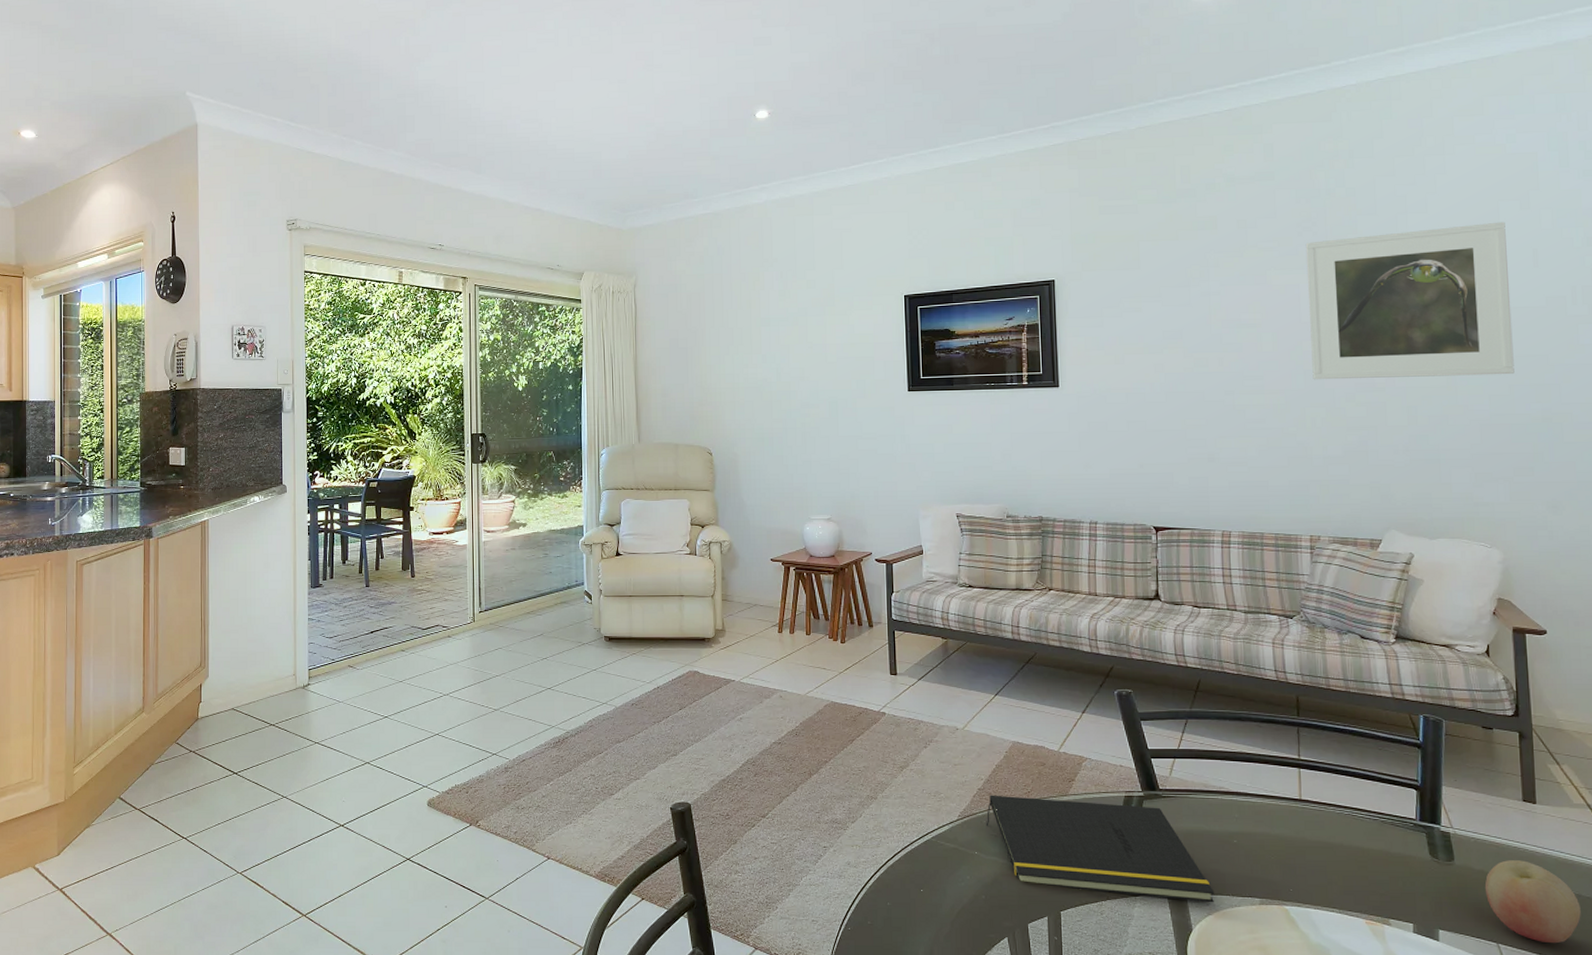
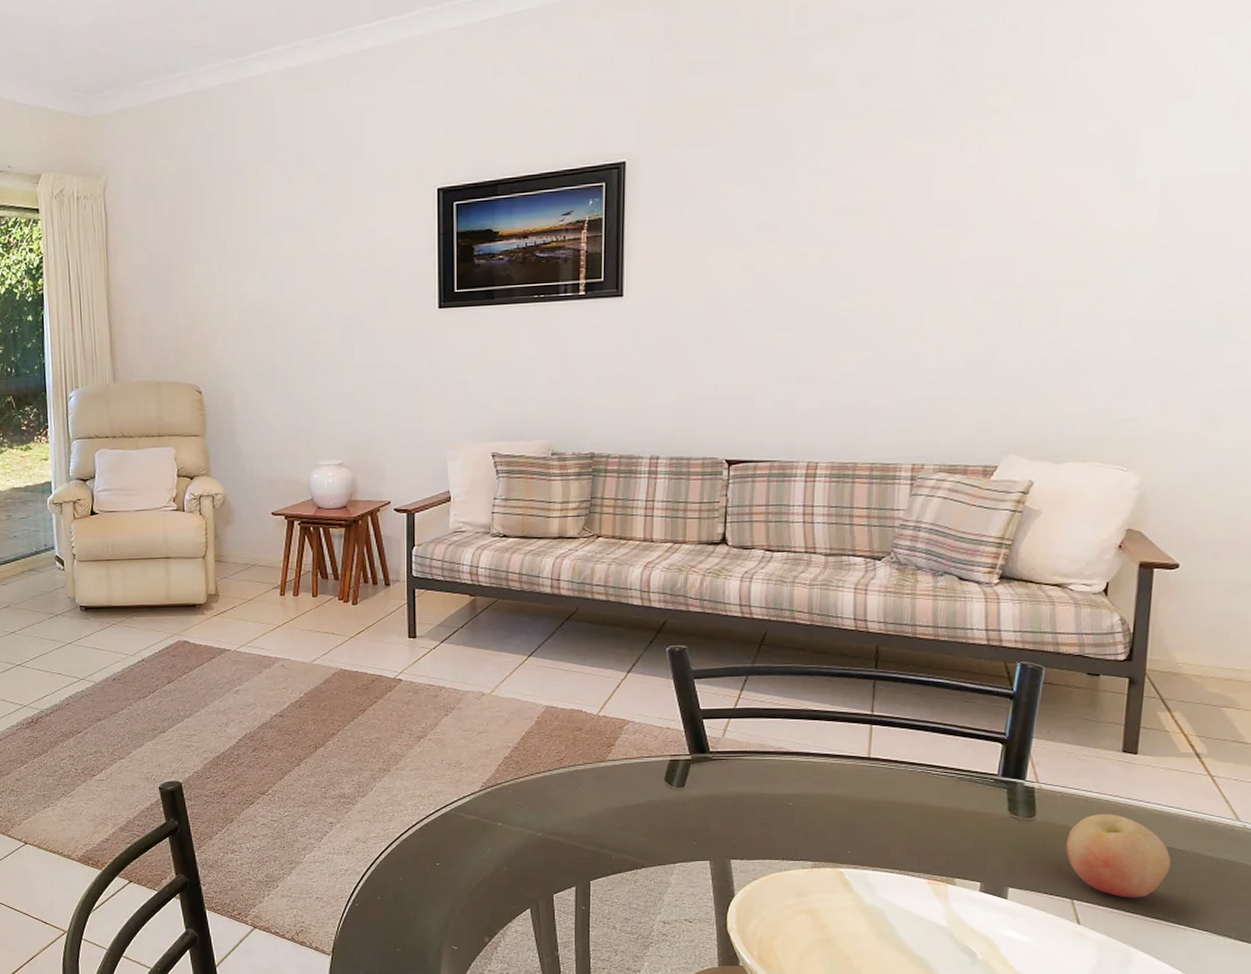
notepad: present [986,795,1215,903] -> none [511,763,763,868]
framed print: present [1305,221,1515,380] -> none [936,63,1205,277]

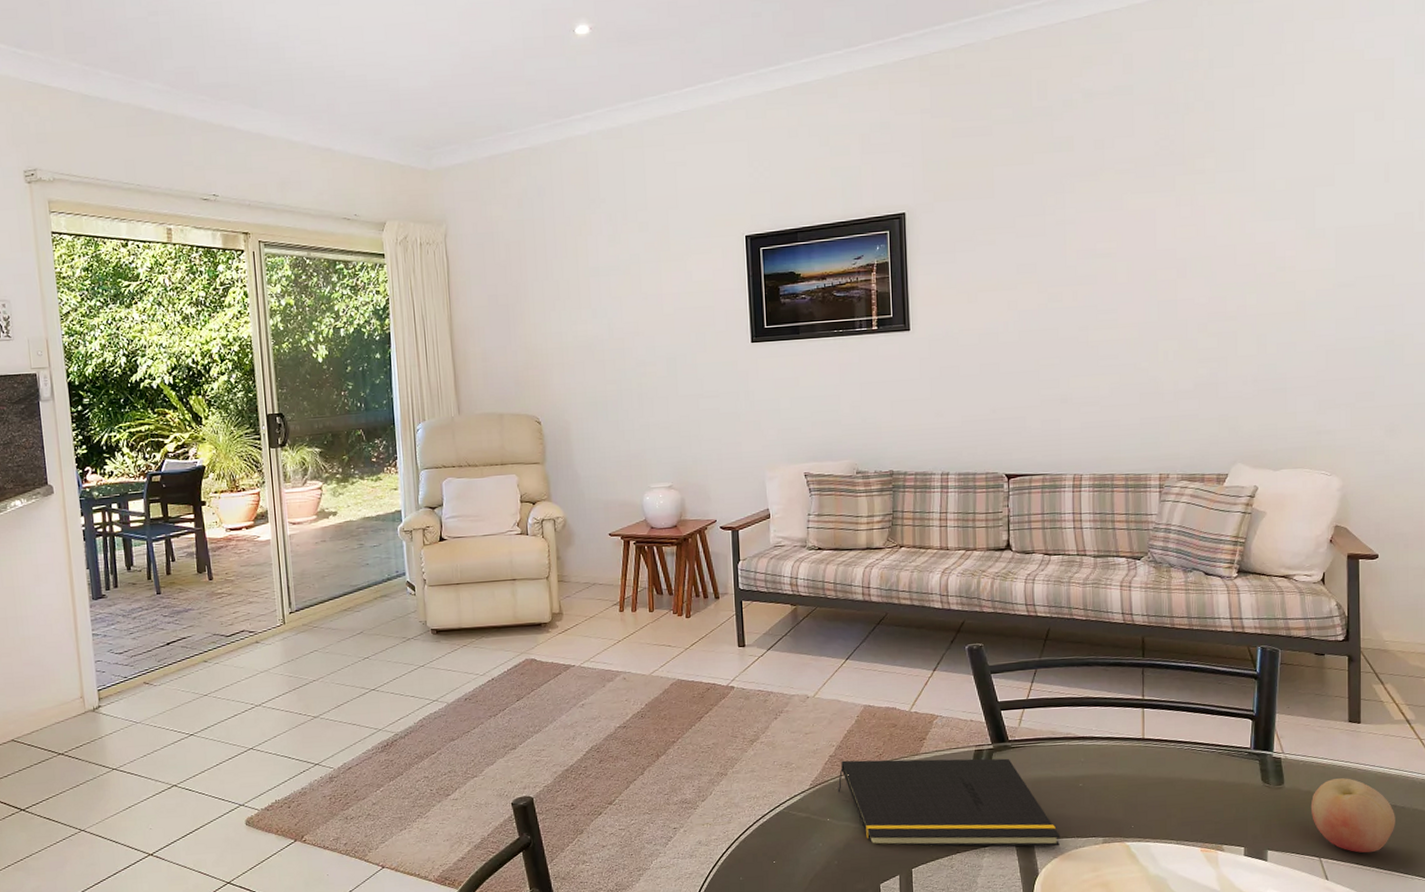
notepad: none [511,763,763,868] -> present [837,758,1061,847]

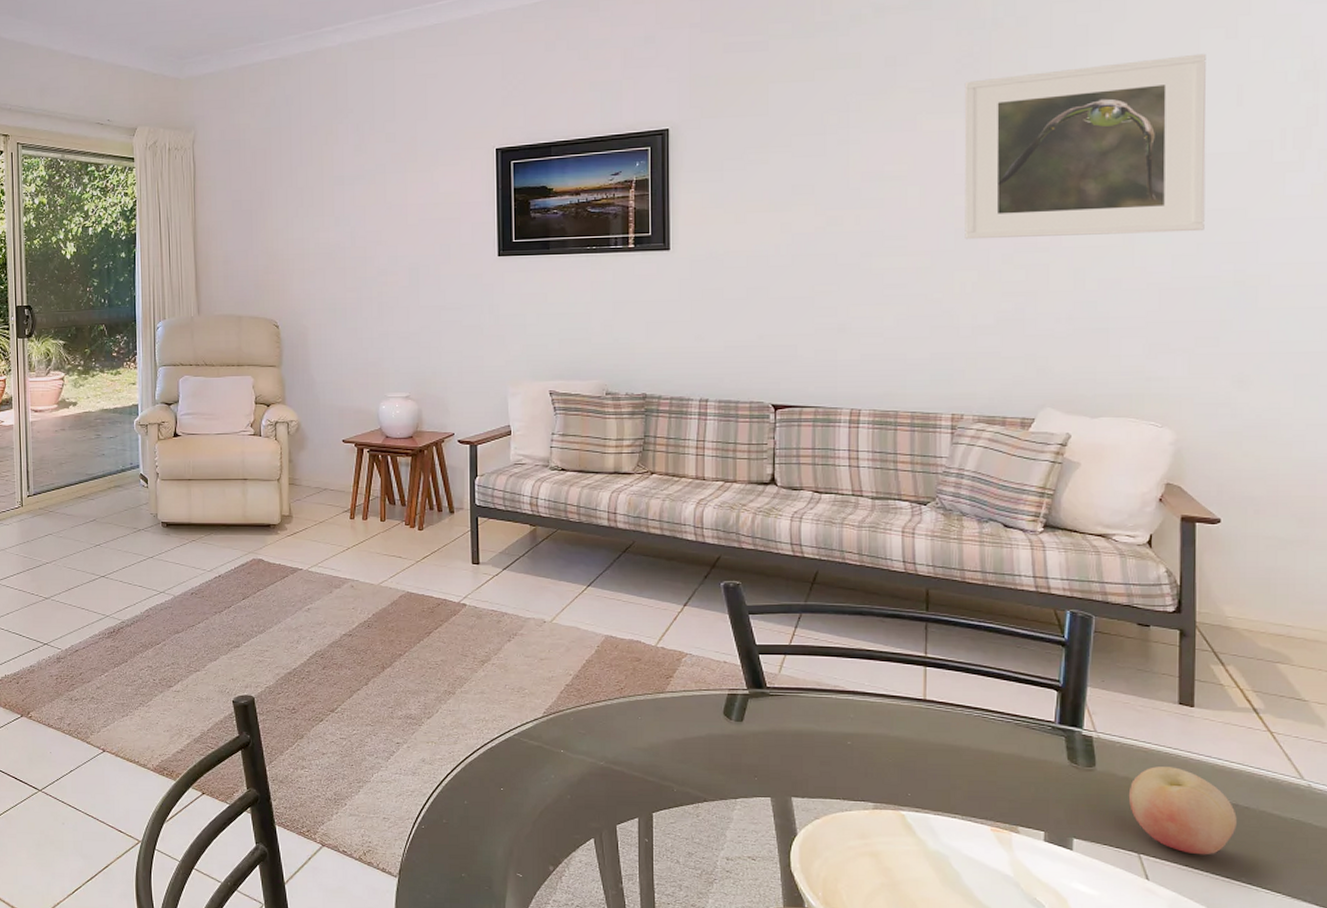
notepad: present [837,758,1061,847] -> none [573,691,824,807]
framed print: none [1162,134,1361,311] -> present [964,53,1206,240]

